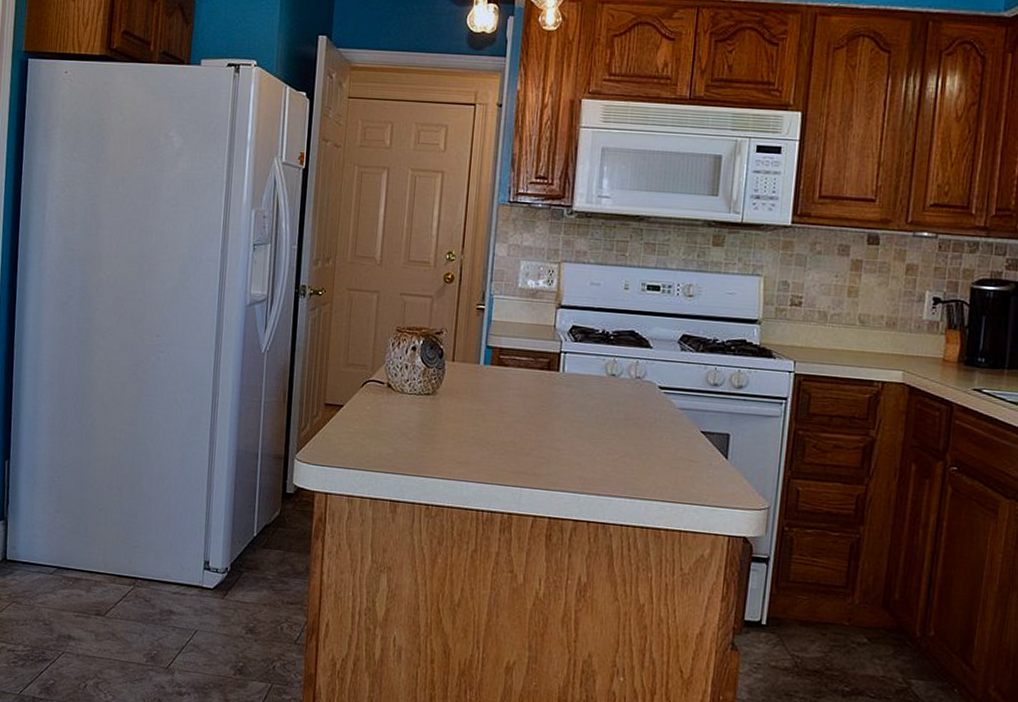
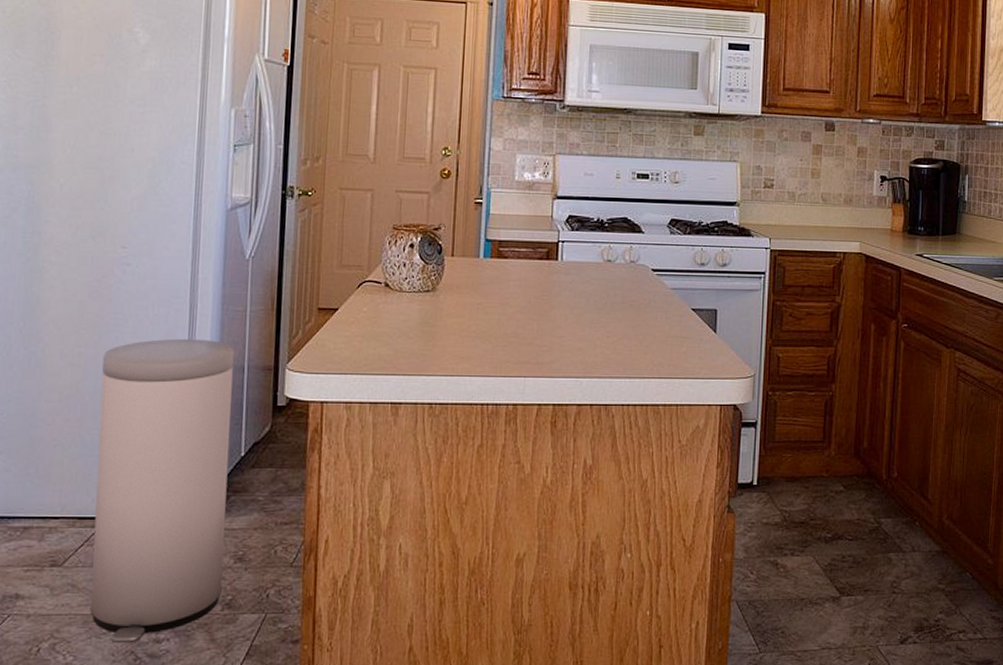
pedal bin: none [126,422,250,693] -> present [90,338,234,644]

